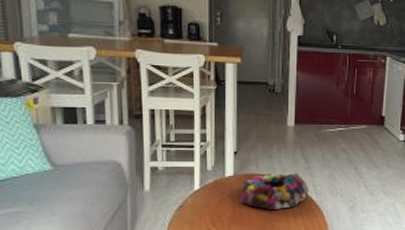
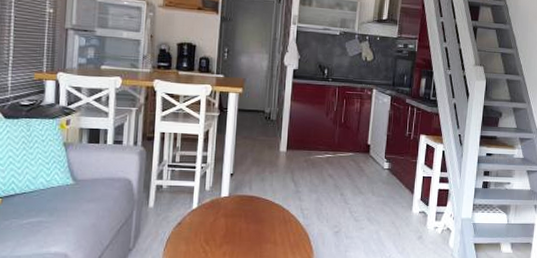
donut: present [239,172,309,211] -> none [232,195,297,232]

